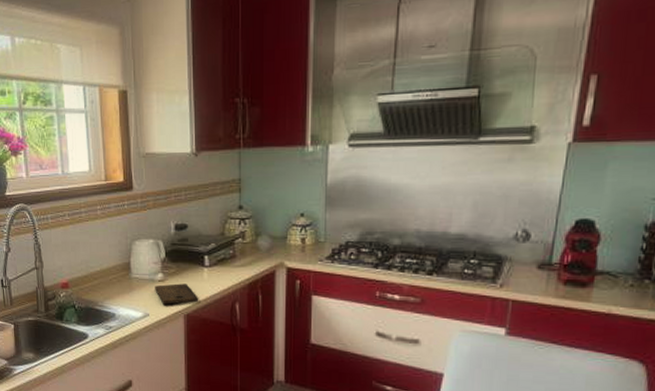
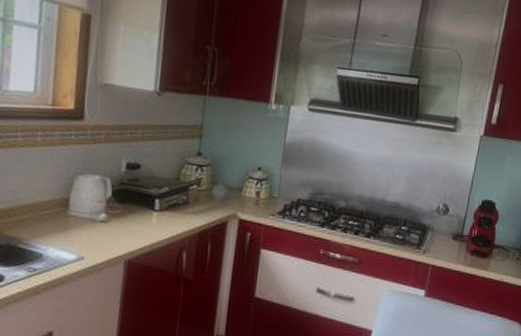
cutting board: present [155,283,199,305] -> none [94,225,144,249]

